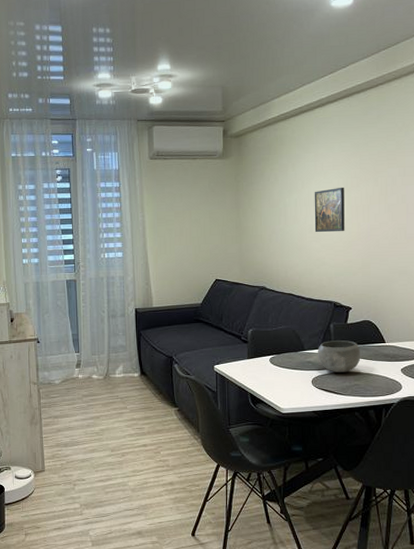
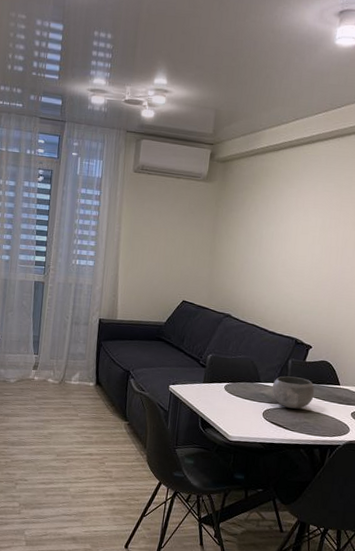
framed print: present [314,187,345,233] -> none [287,226,322,270]

